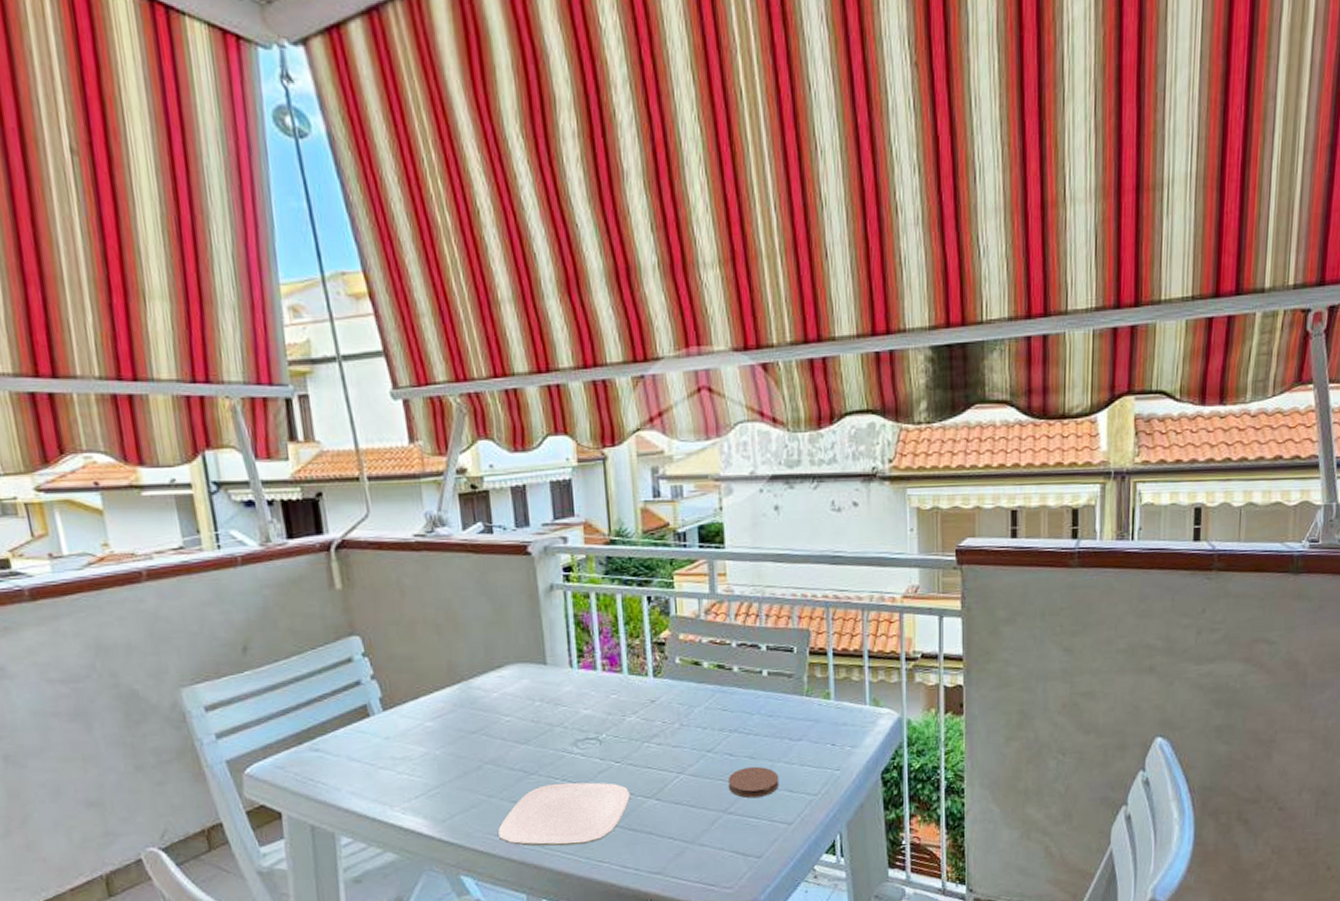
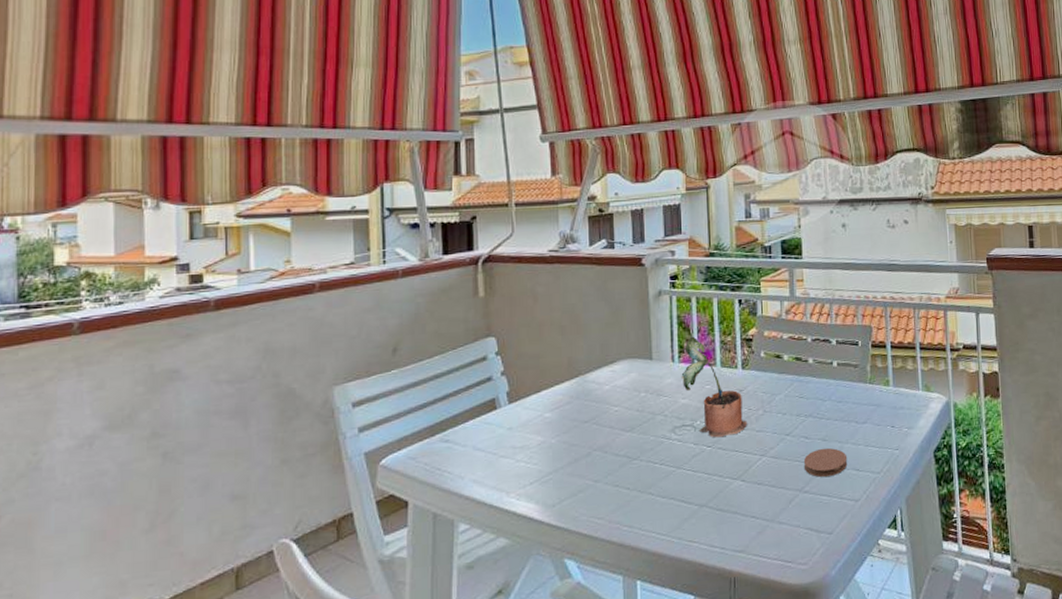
plate: present [498,782,631,846] -> none [602,466,719,528]
potted plant: none [581,638,662,753] -> present [681,336,748,438]

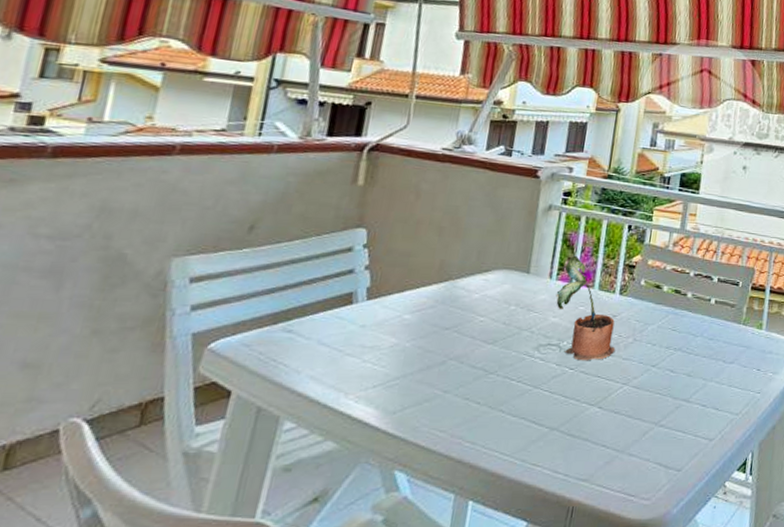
coaster: present [803,447,848,478] -> none [664,383,709,413]

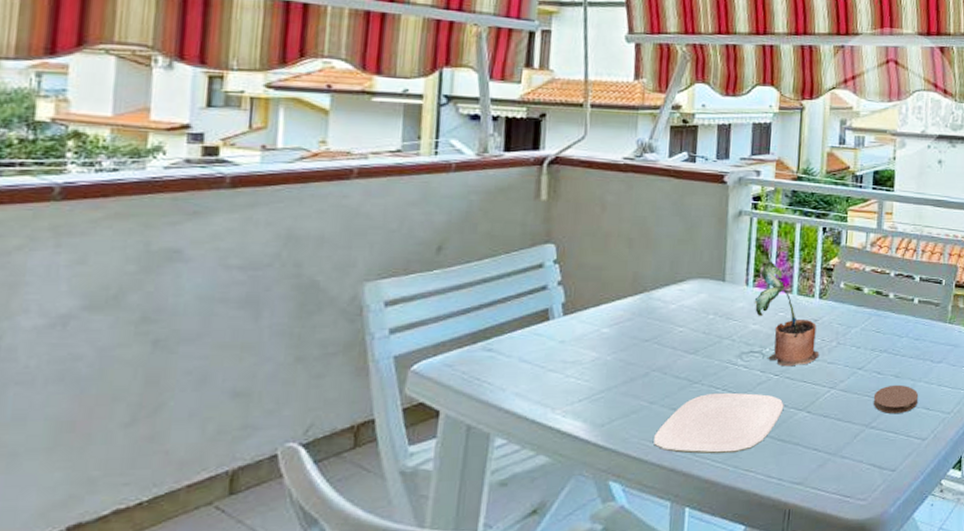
plate: none [443,384,577,445] -> present [654,392,784,454]
coaster: none [664,383,709,413] -> present [873,384,919,414]

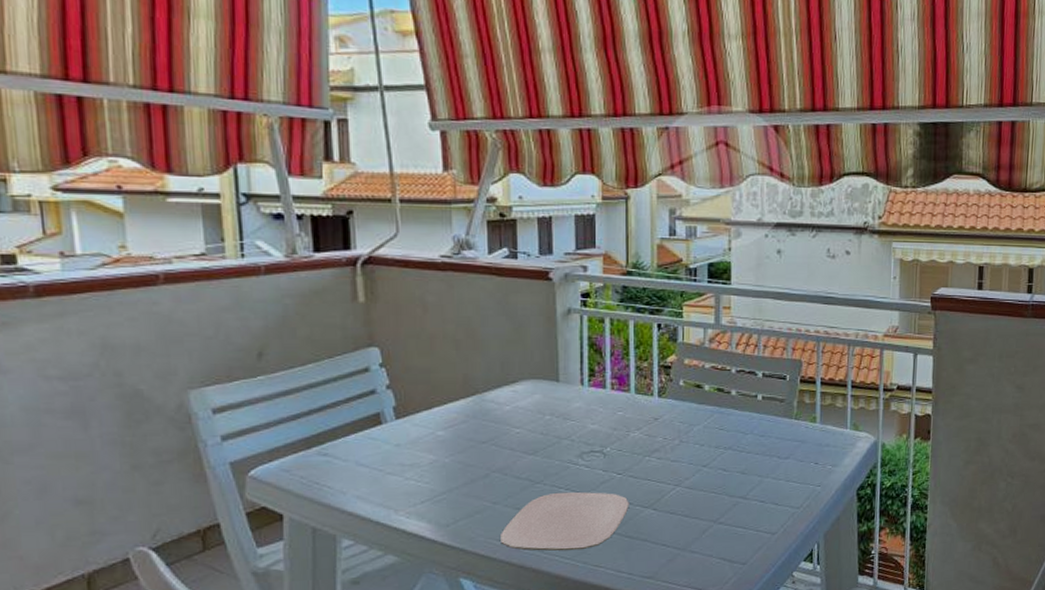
potted plant: present [754,261,820,367] -> none [591,360,662,466]
coaster: present [873,384,919,414] -> none [720,481,767,510]

